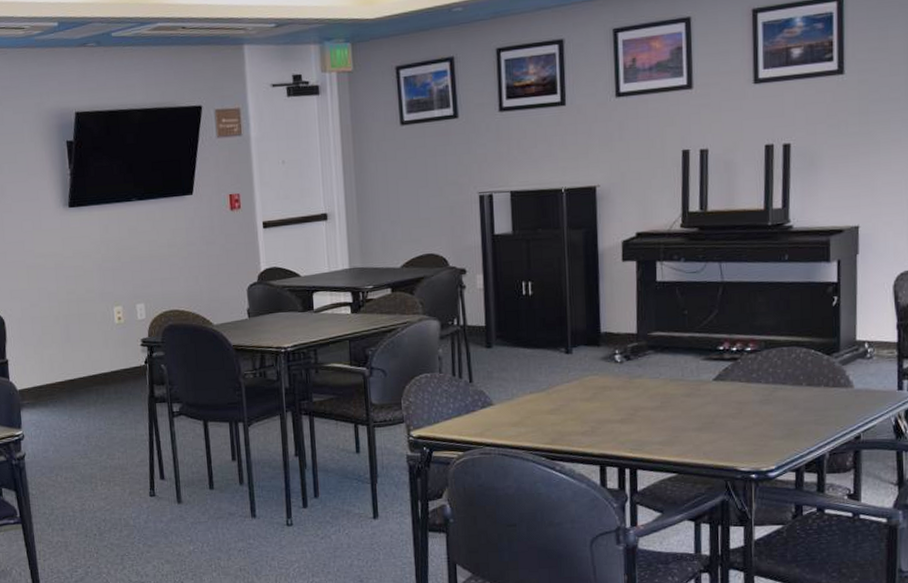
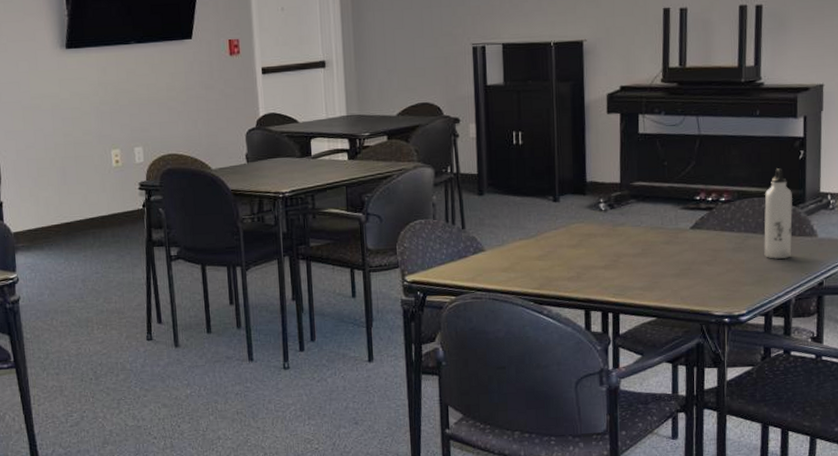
water bottle: none [794,315,826,412] -> present [764,168,793,259]

